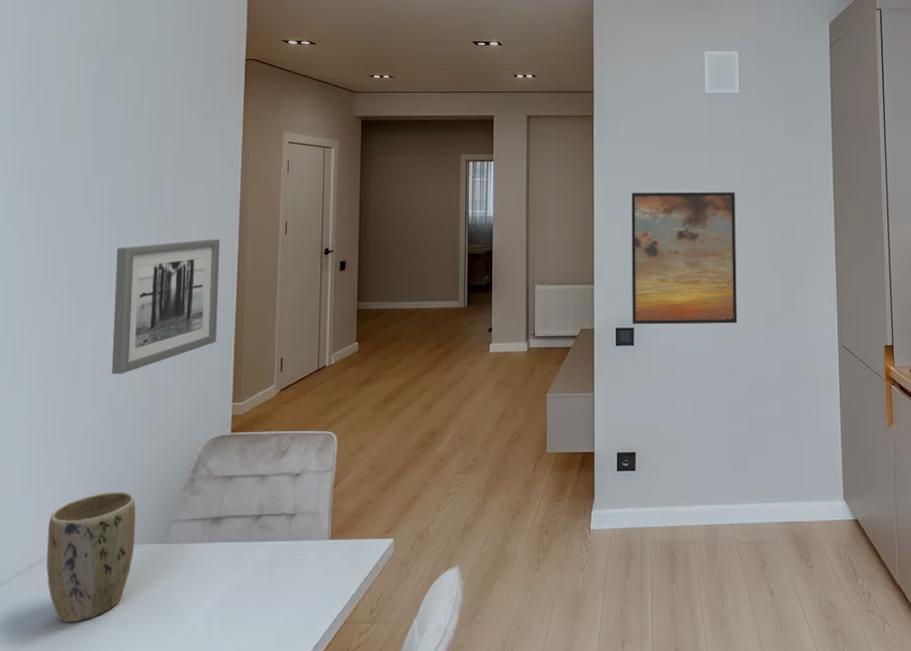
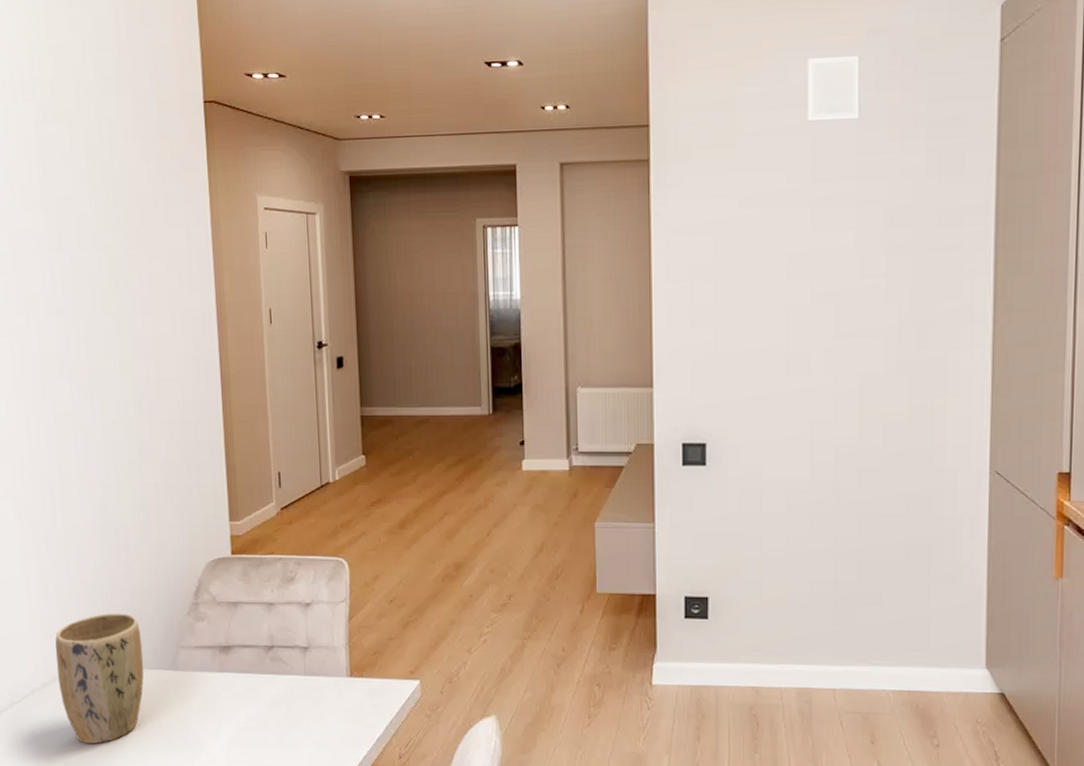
wall art: present [111,239,221,374] -> none [86,330,206,486]
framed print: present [631,192,737,325] -> none [702,262,848,440]

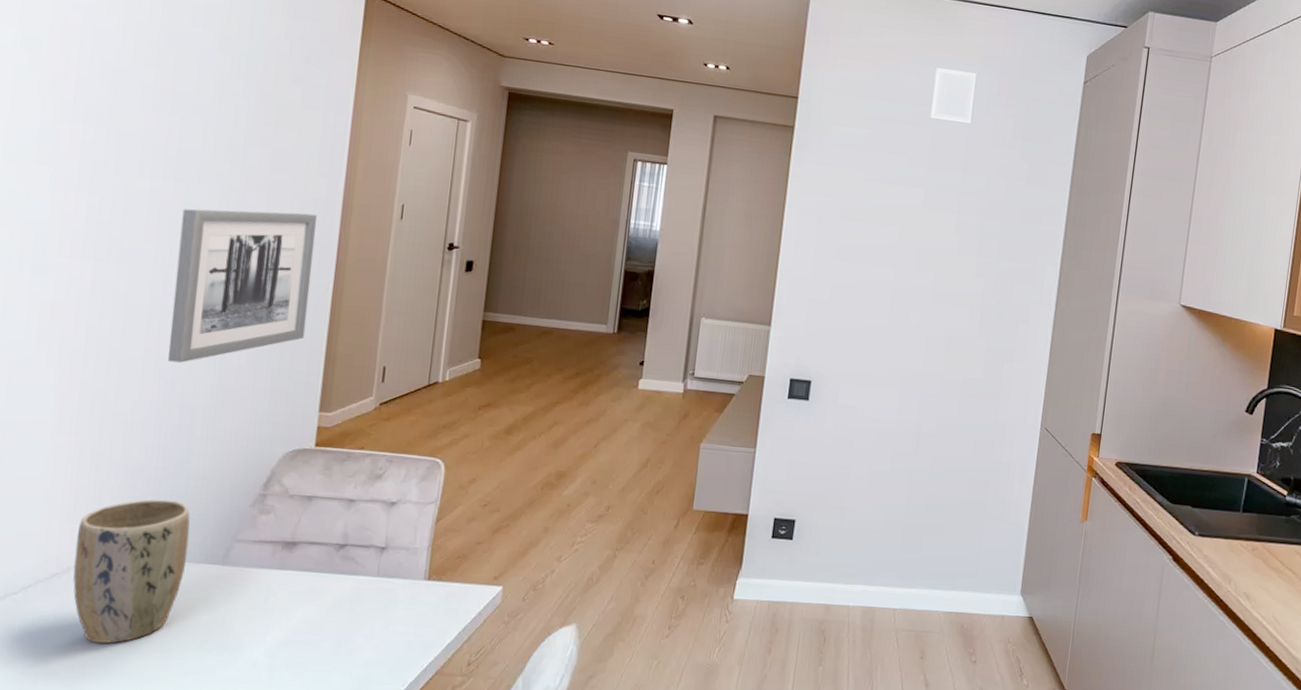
wall art: none [86,330,206,486] -> present [167,208,317,363]

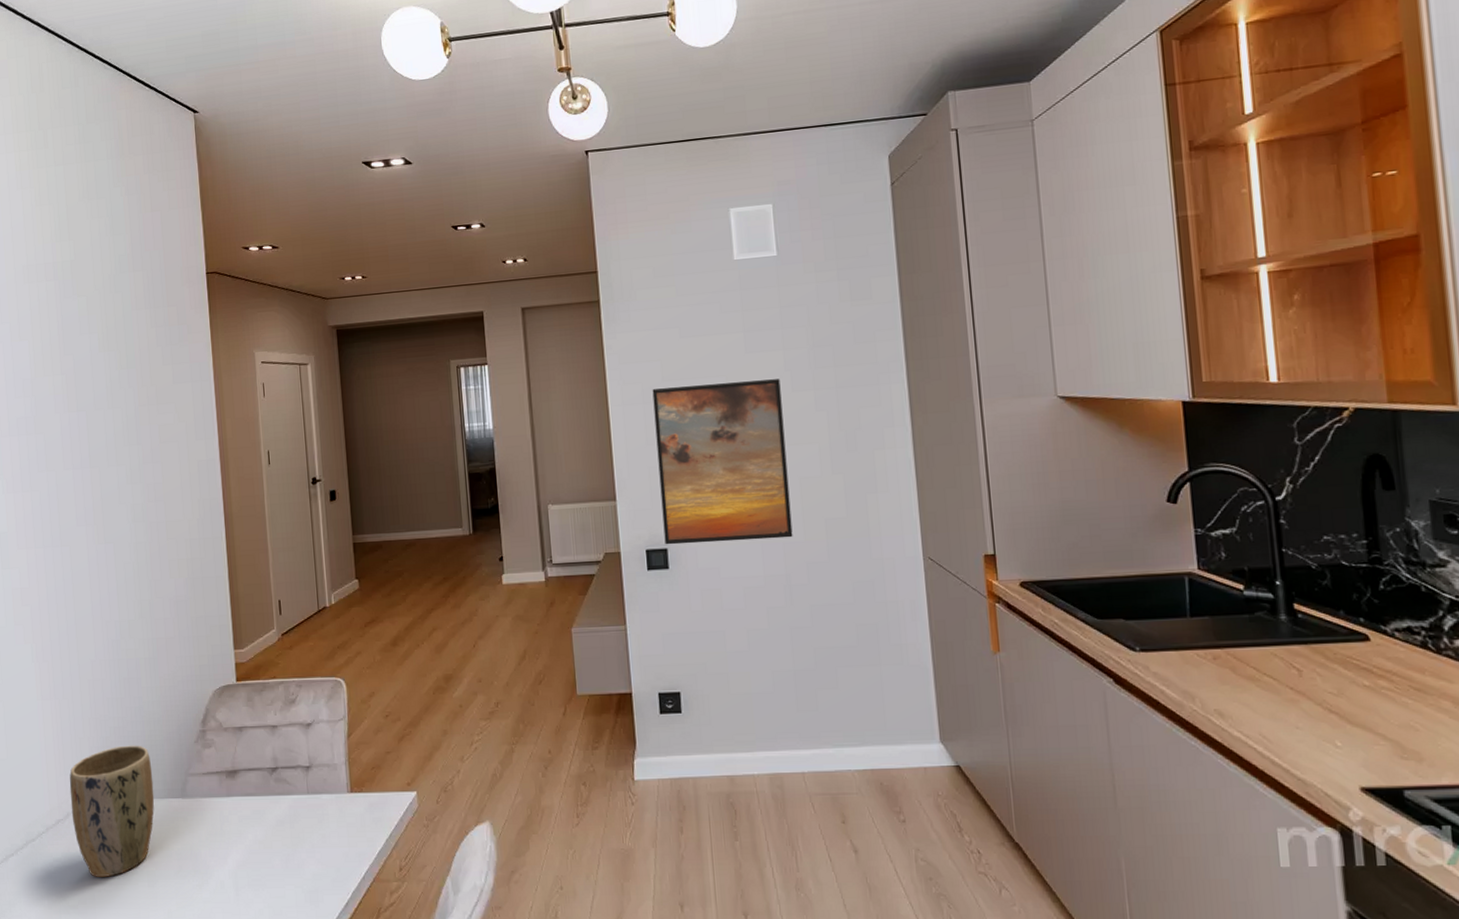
wall art: present [167,208,317,363] -> none [100,474,211,624]
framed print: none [810,224,949,390] -> present [652,379,793,545]

